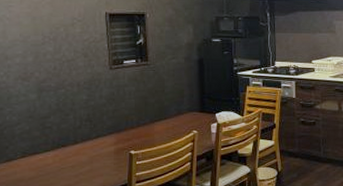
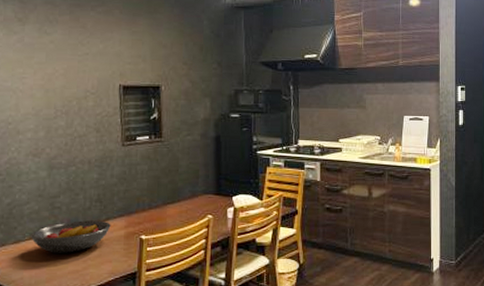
fruit bowl: none [21,138,101,170] -> present [29,220,111,253]

